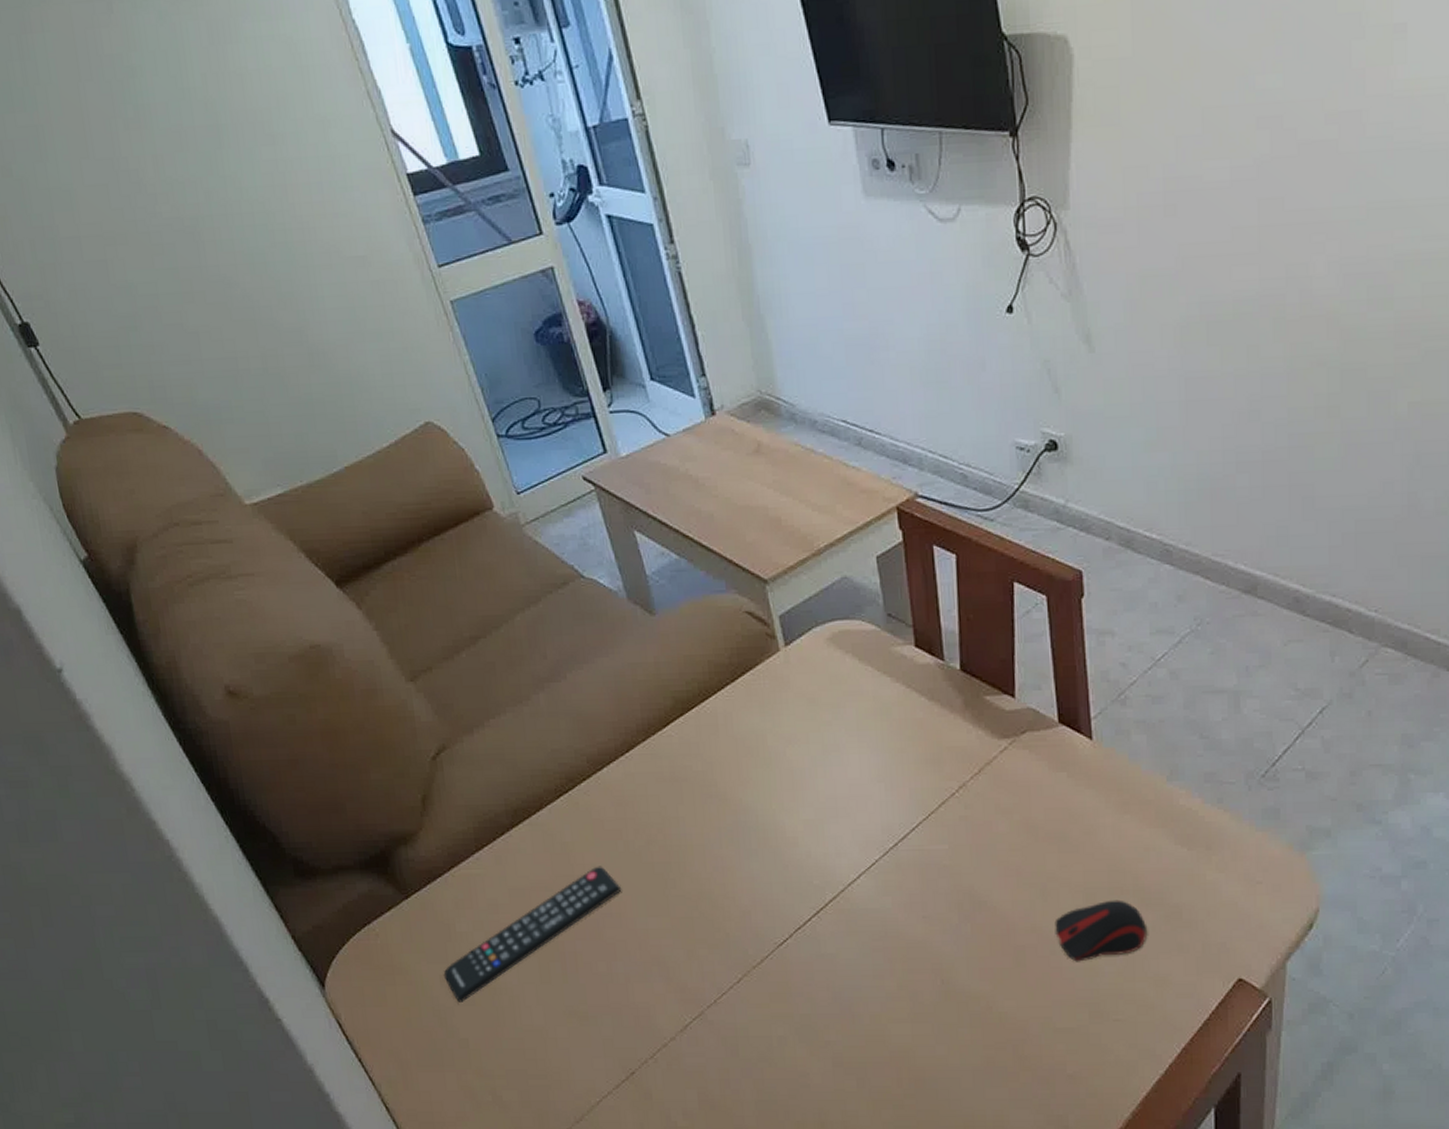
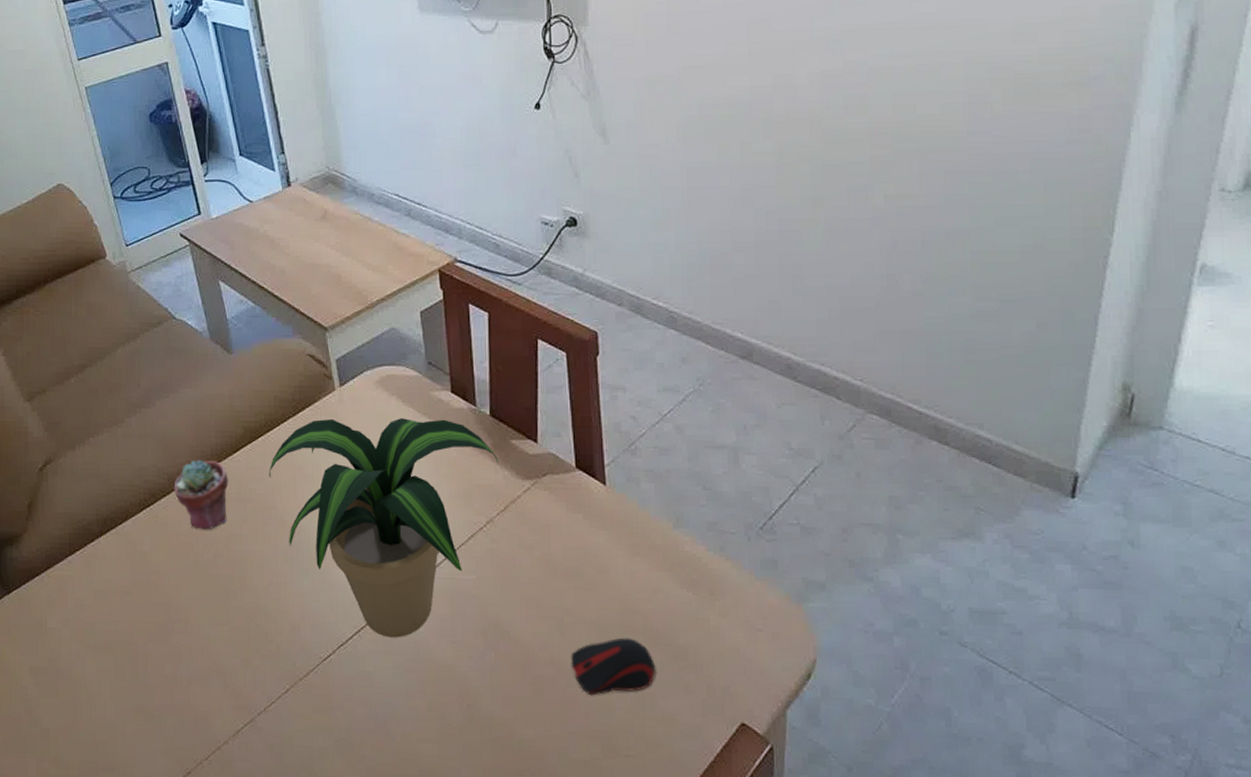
remote control: present [443,866,622,1004] -> none [33,575,190,695]
potted succulent: none [594,737,660,815] -> present [174,459,229,530]
potted plant: none [705,677,972,917] -> present [268,418,499,638]

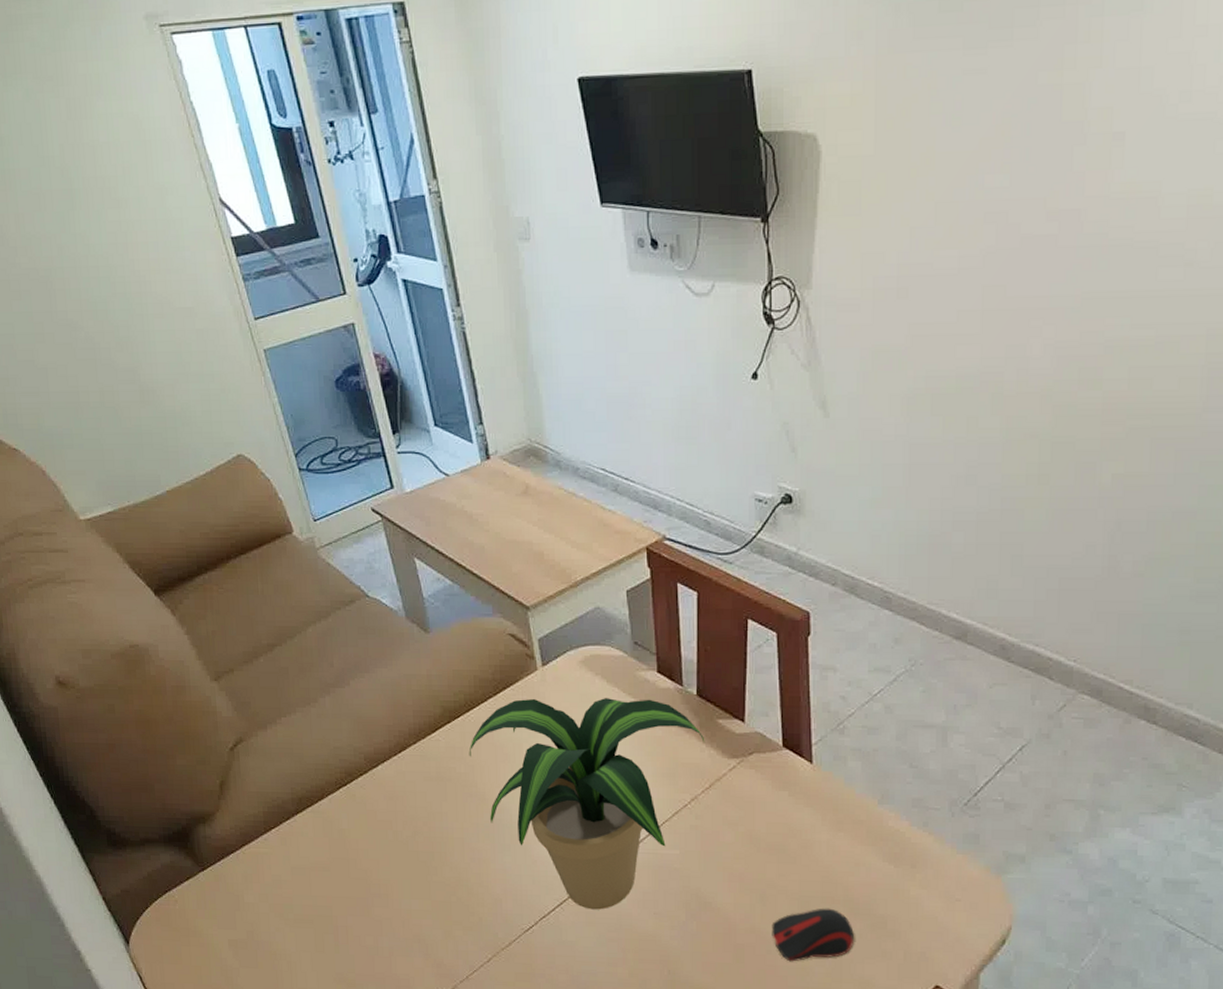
potted succulent: present [174,459,229,530] -> none [371,739,428,808]

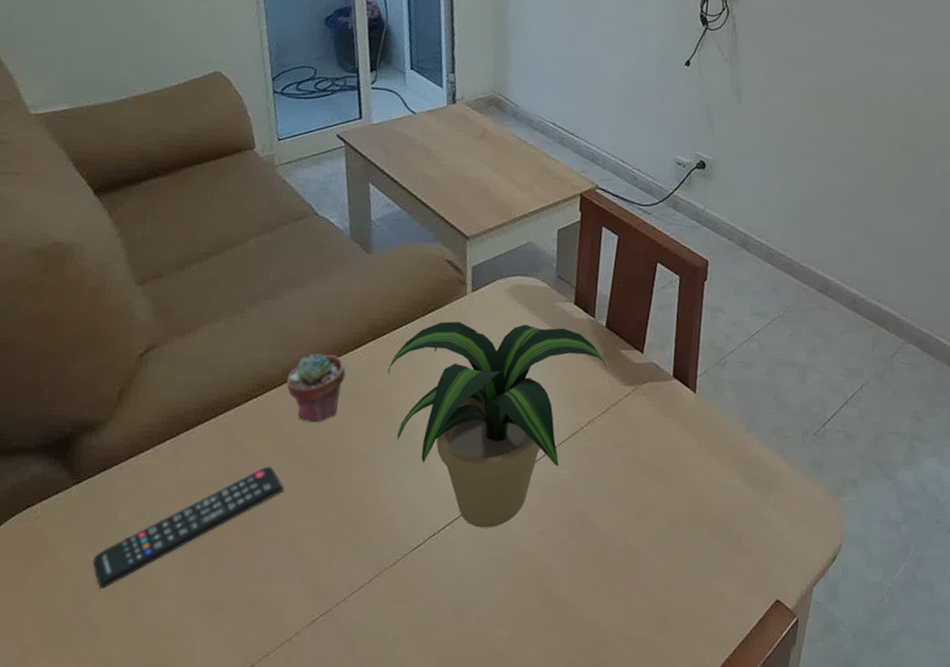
remote control: none [231,851,390,966] -> present [92,466,285,590]
potted succulent: none [371,739,428,808] -> present [286,353,346,423]
computer mouse: present [772,908,854,962] -> none [642,527,713,579]

